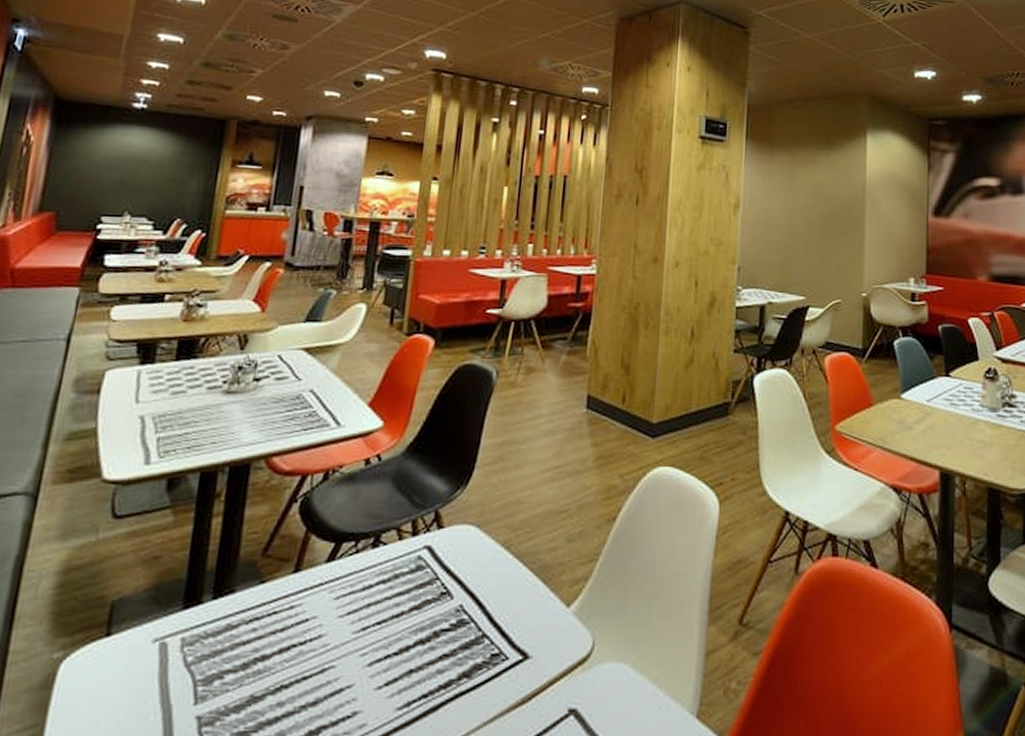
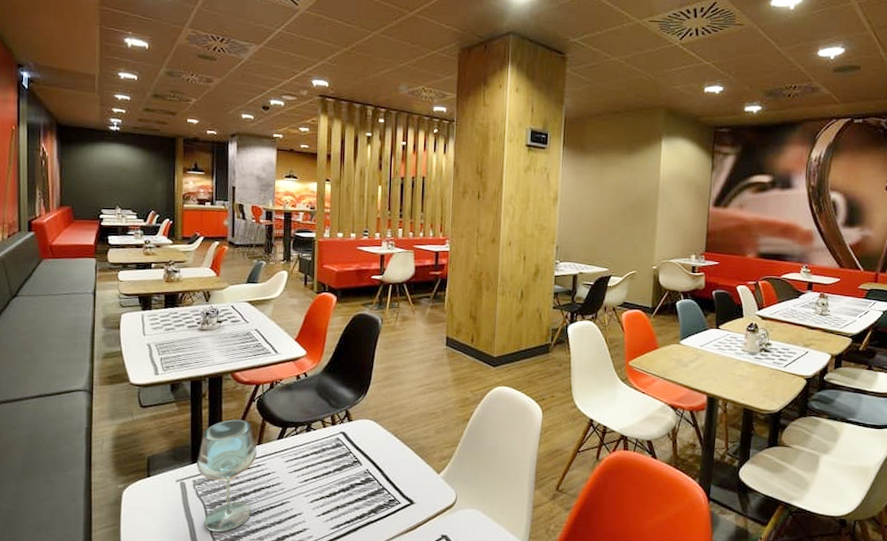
wine glass: none [189,532,292,728] -> present [197,419,257,532]

